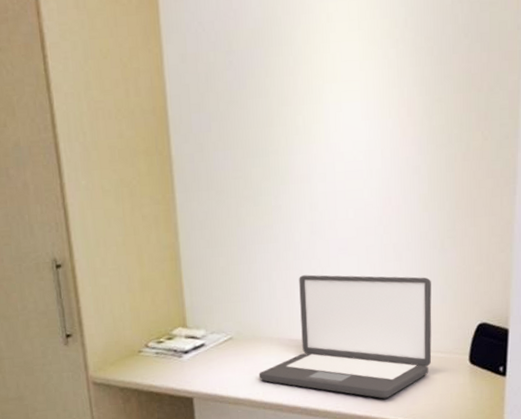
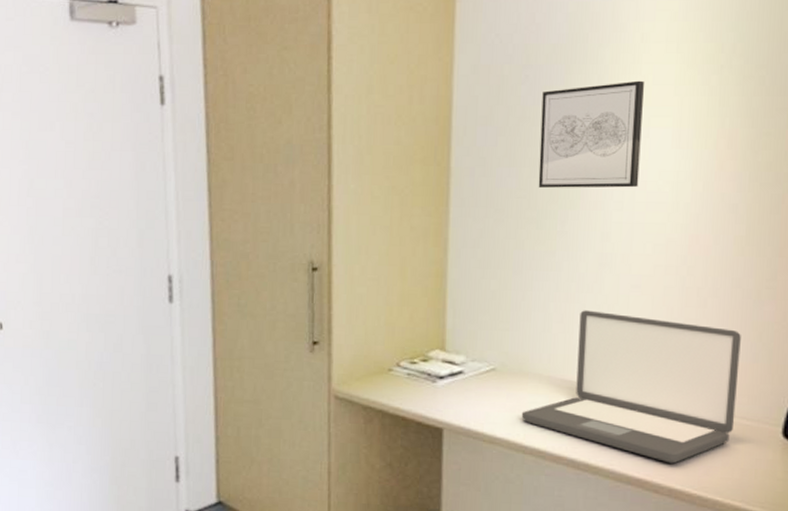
wall art: none [246,58,337,167] -> present [538,80,645,188]

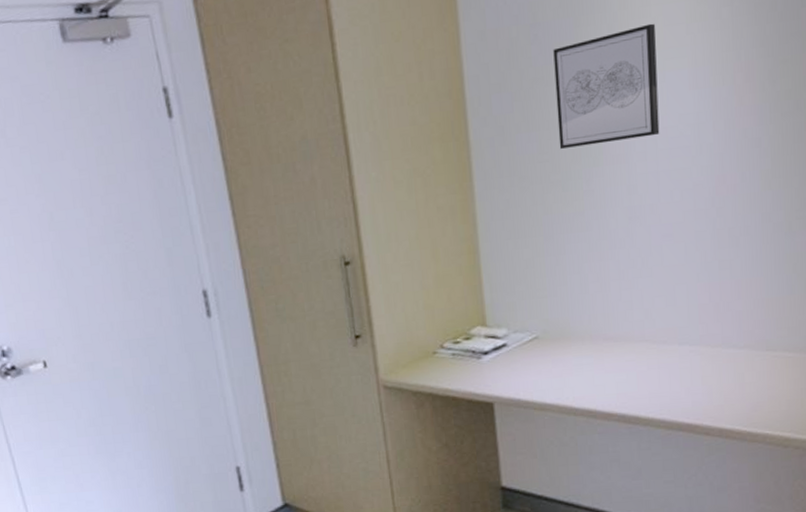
laptop: present [521,310,741,464] -> none [568,264,777,405]

